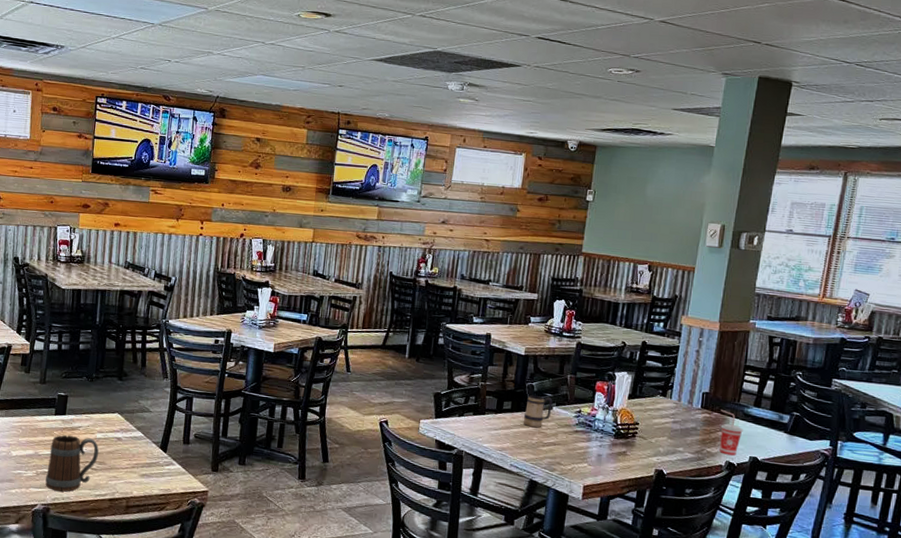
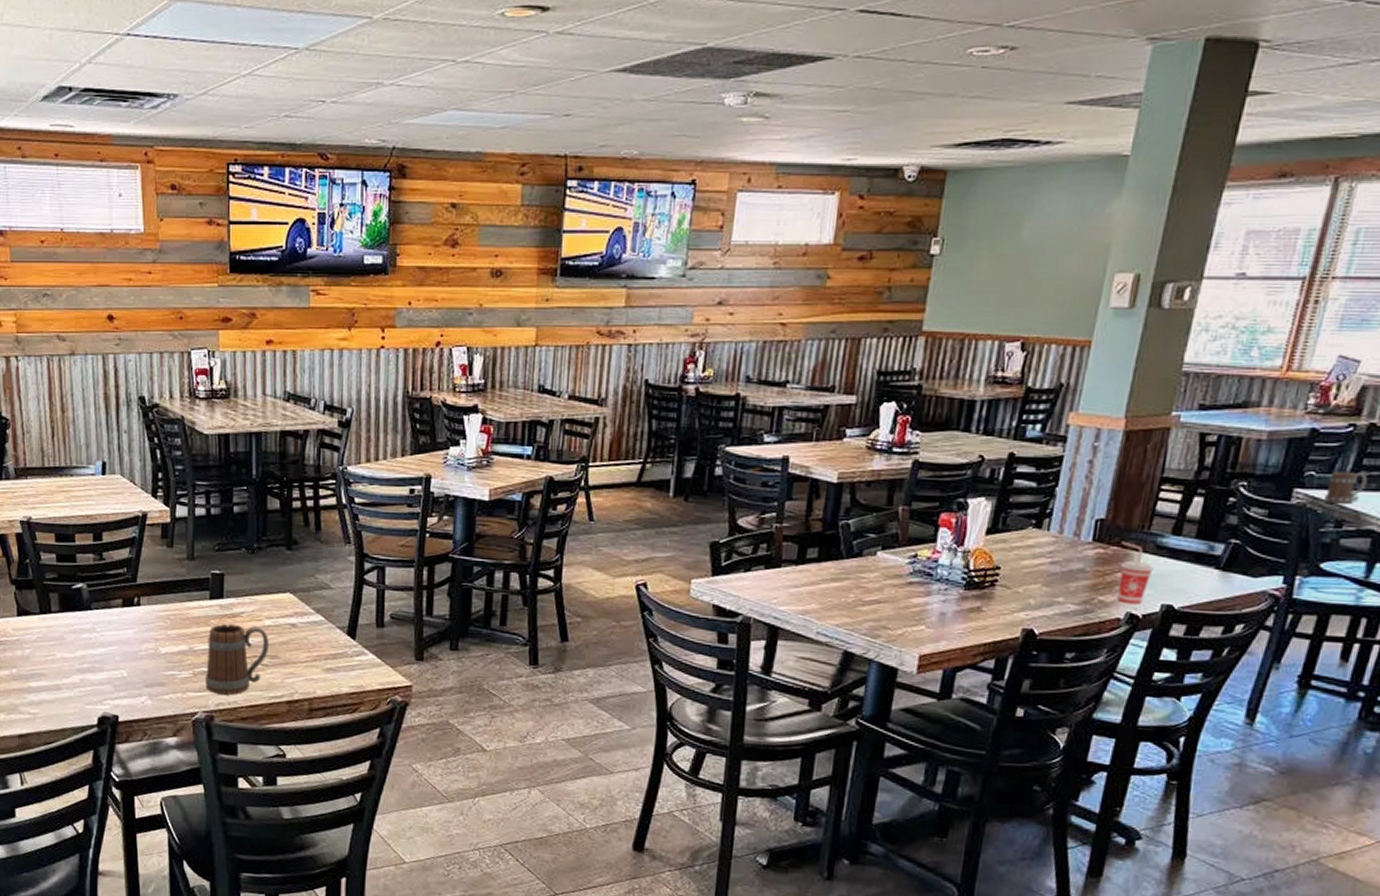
beer mug: present [523,395,553,428] -> none [834,538,877,582]
beer mug: none [853,368,880,393] -> present [1324,471,1368,505]

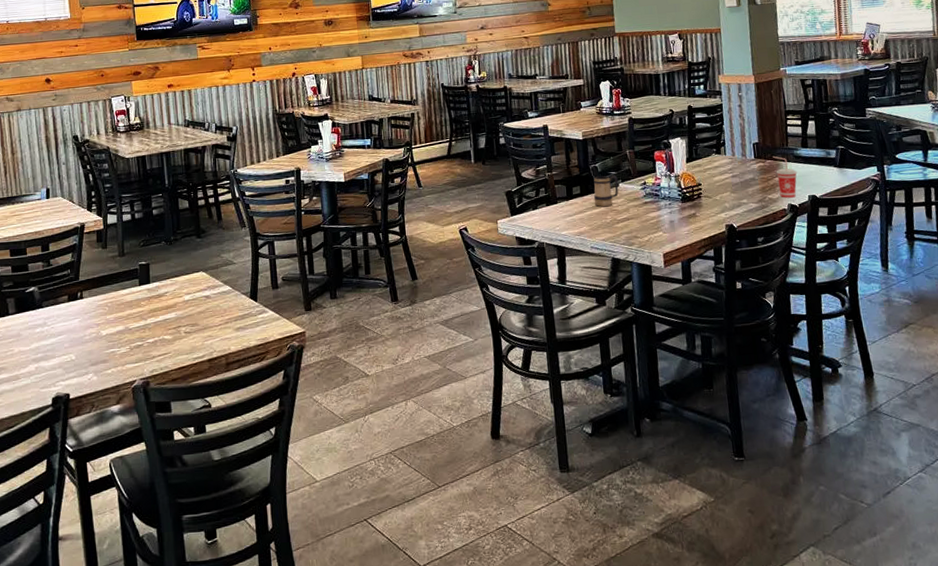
beer mug: present [205,623,269,695] -> none [140,302,190,363]
beer mug: none [834,538,877,582] -> present [593,175,619,208]
beer mug: present [1324,471,1368,505] -> none [884,93,907,116]

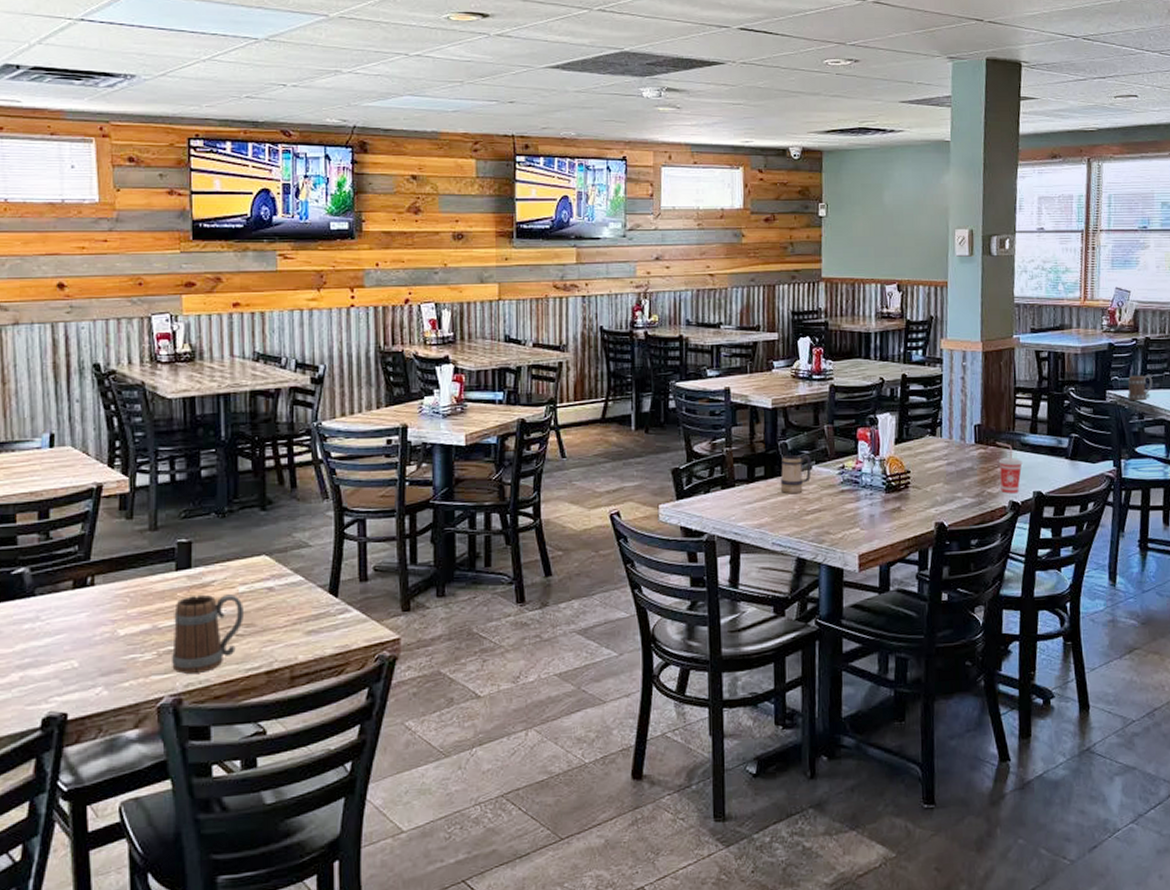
beer mug: none [140,302,190,363] -> present [172,594,243,674]
beer mug: none [884,93,907,116] -> present [1128,375,1153,401]

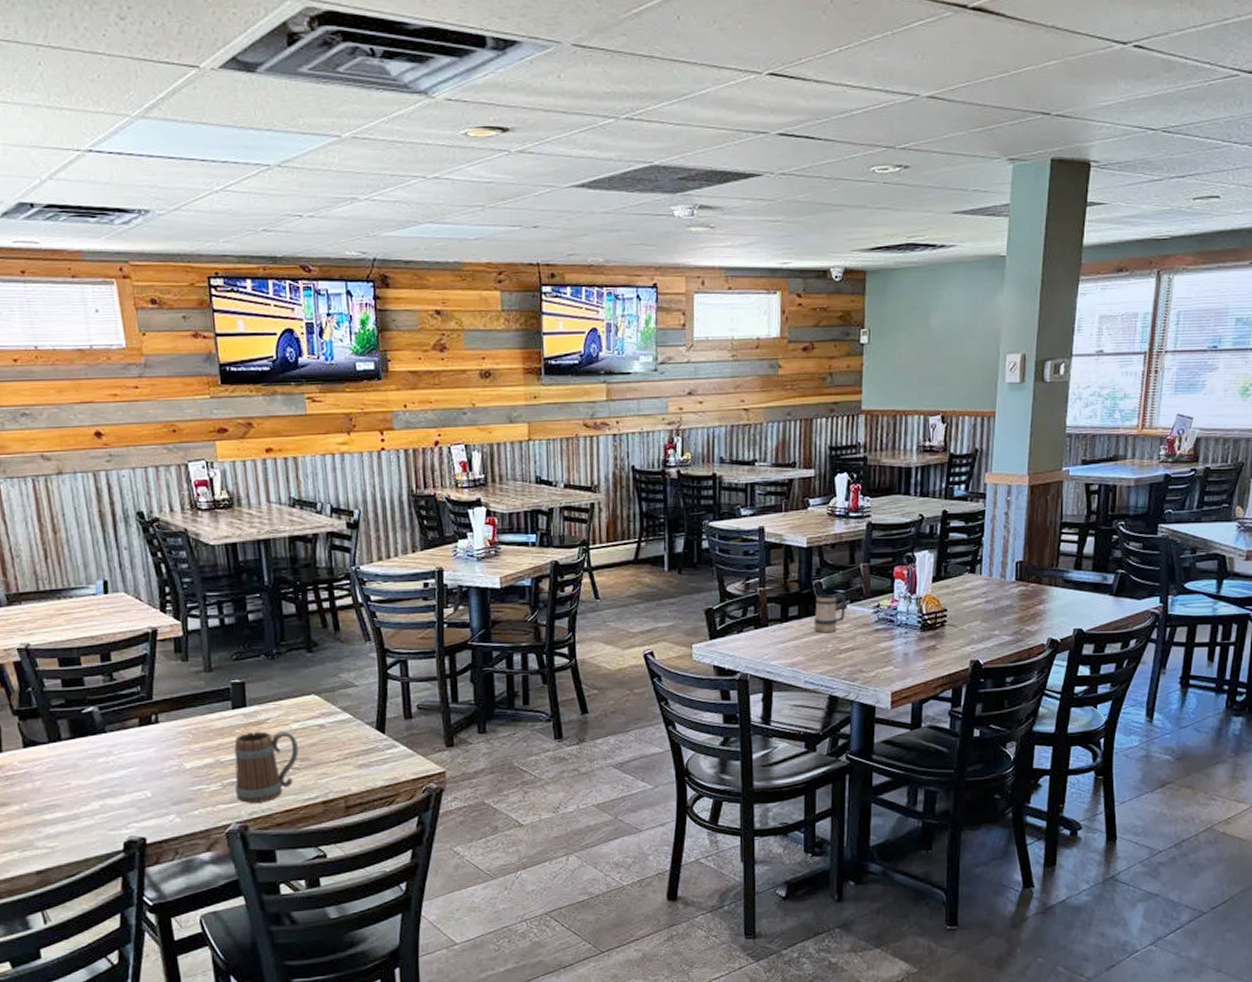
beverage cup: present [996,441,1023,494] -> none [1038,578,1064,631]
beer mug: present [1128,375,1153,401] -> none [1181,507,1209,535]

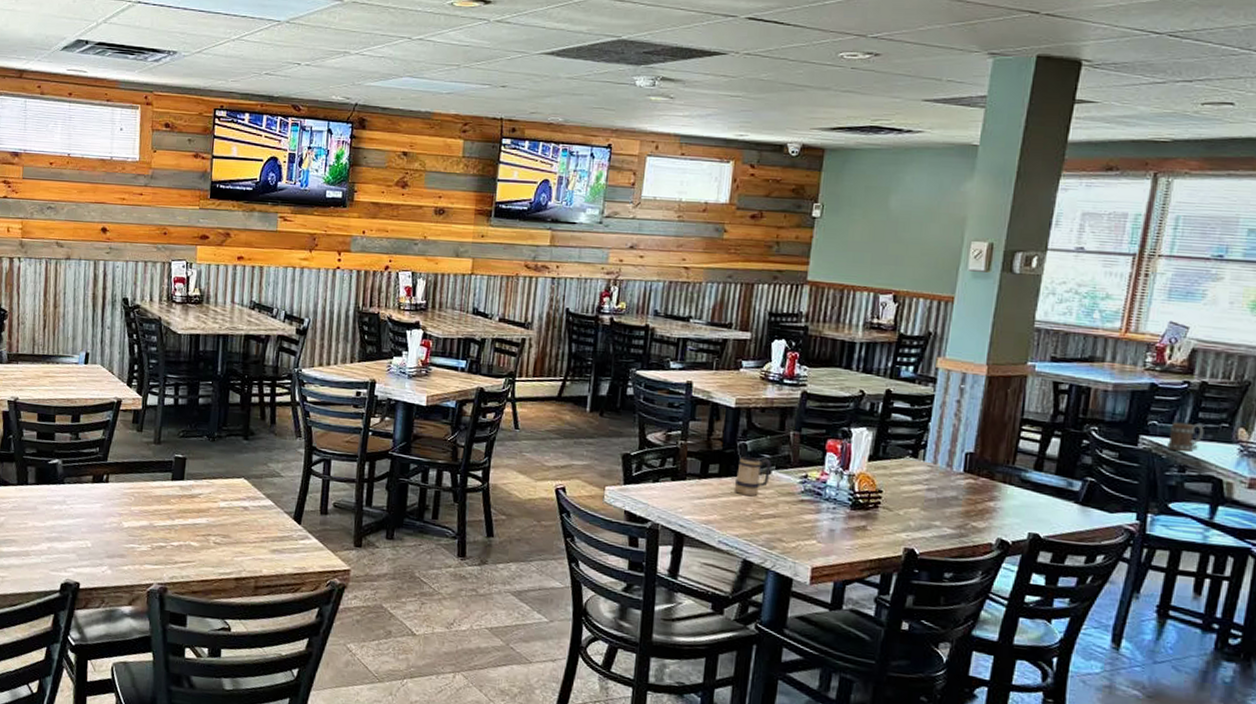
beer mug: present [234,731,298,803] -> none [162,503,222,570]
beer mug: none [1181,507,1209,535] -> present [1167,422,1205,453]

